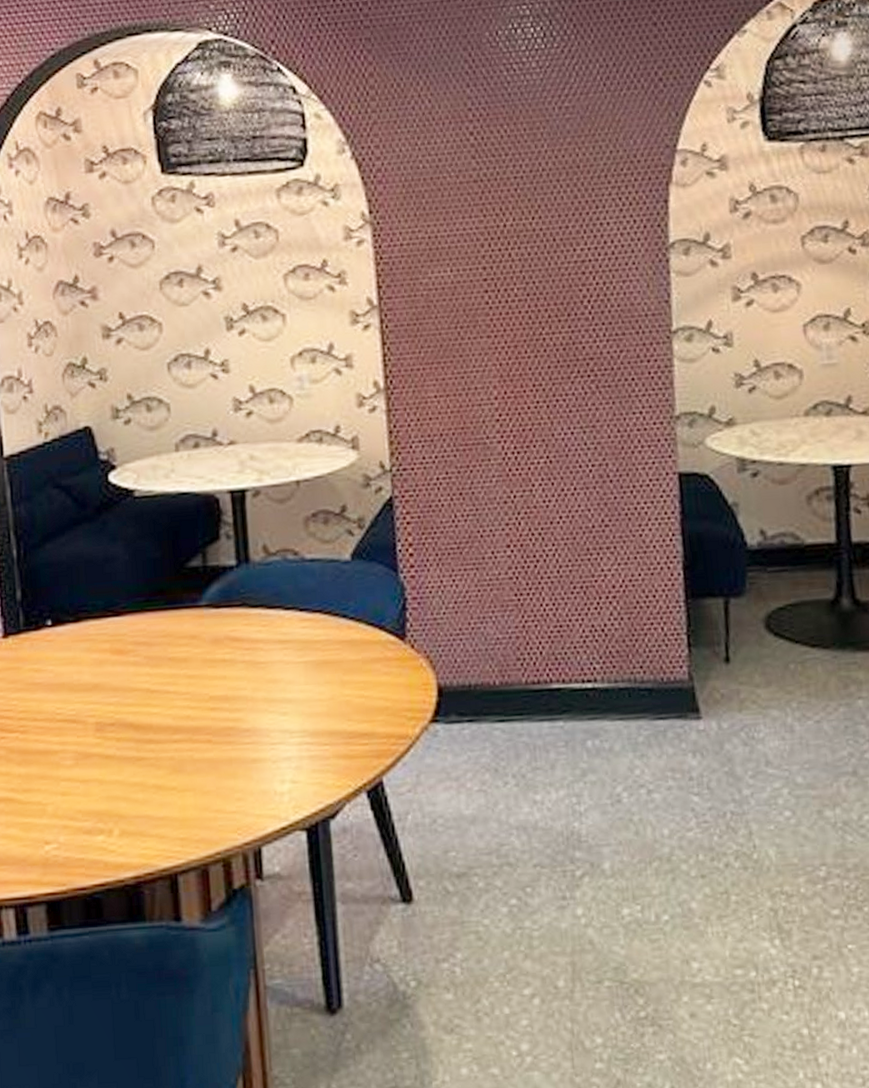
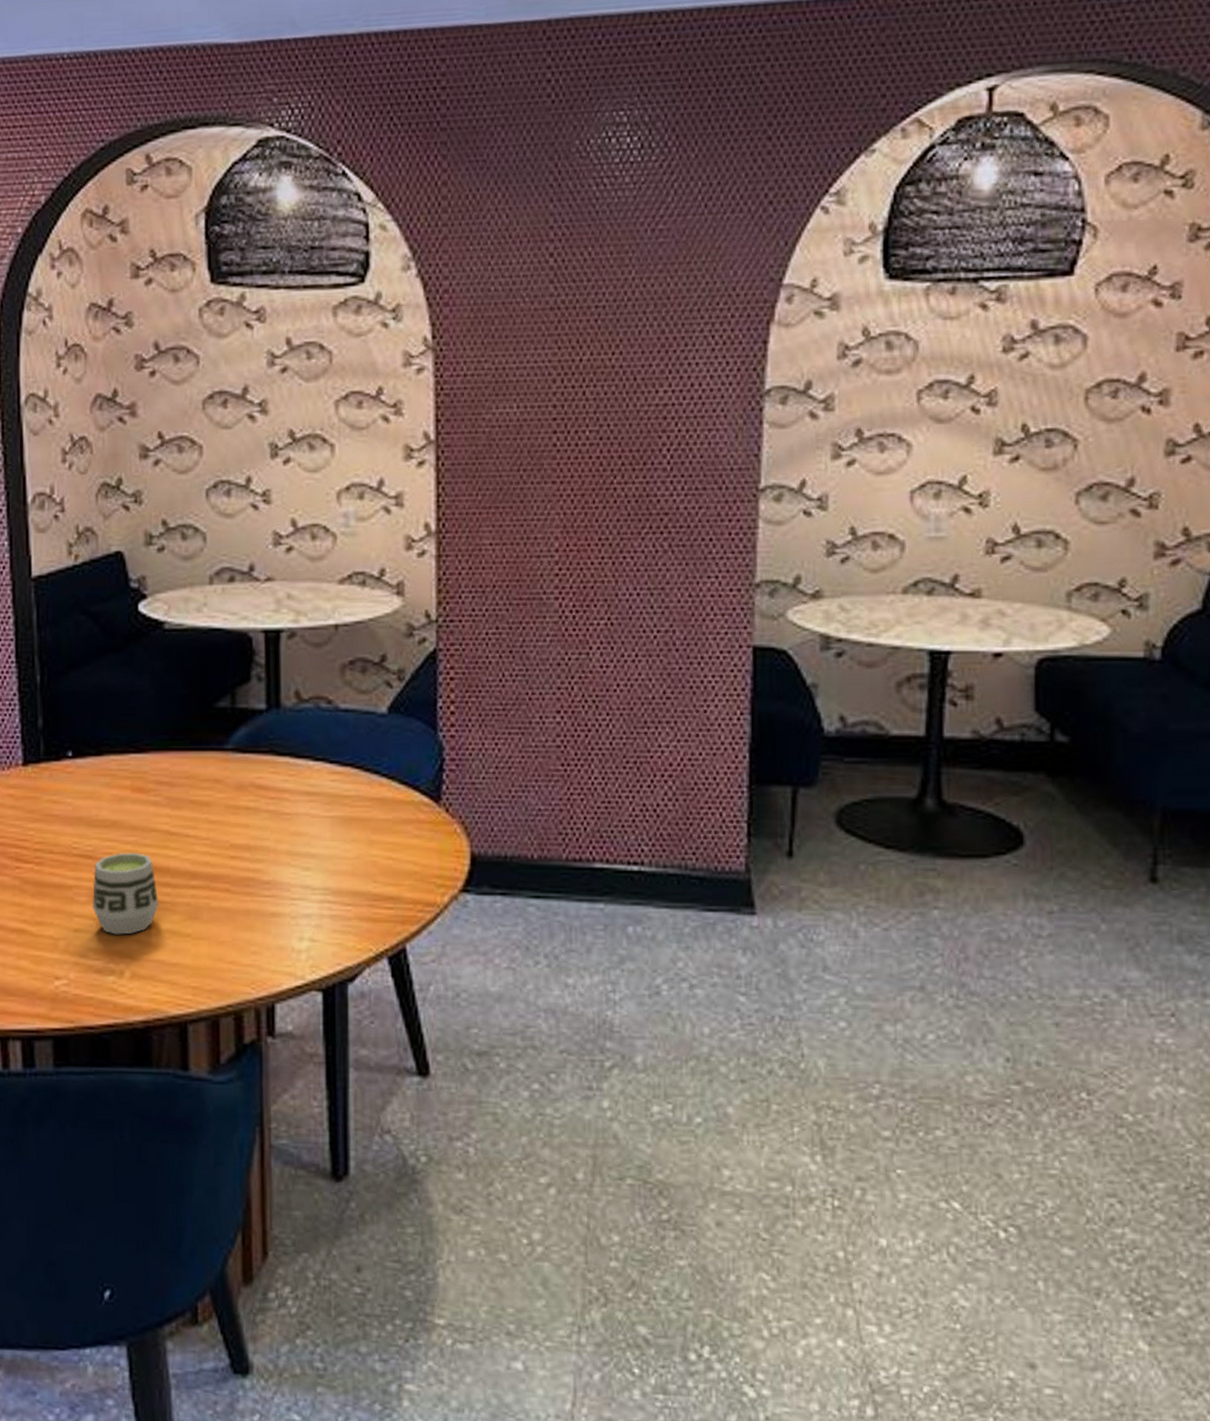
cup: none [78,713,144,795] -> present [92,853,159,935]

